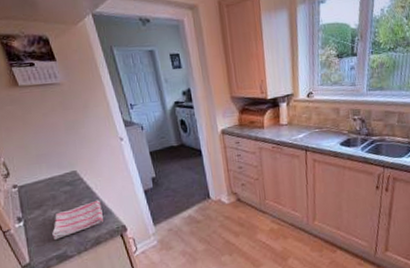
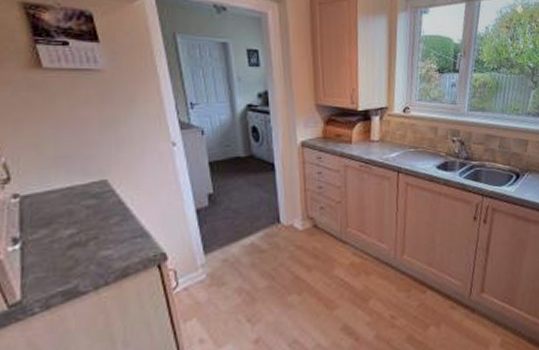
dish towel: present [52,200,104,240] -> none [61,218,138,269]

